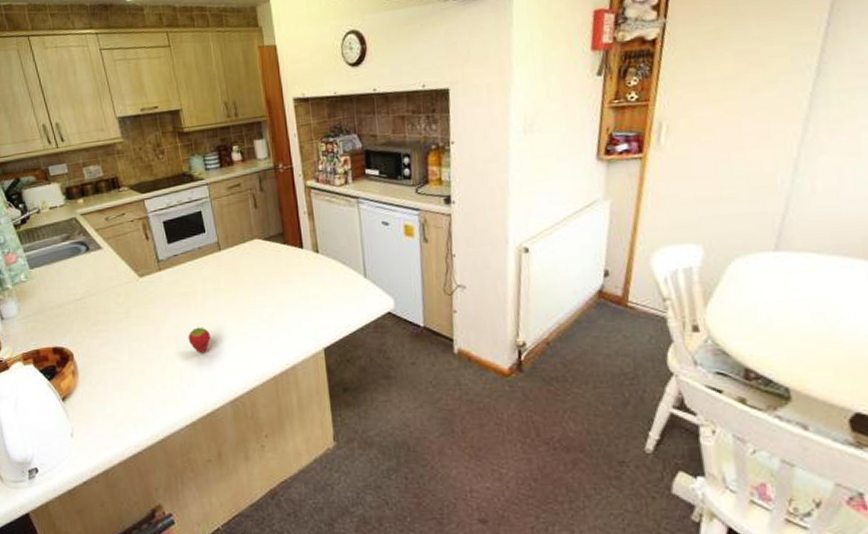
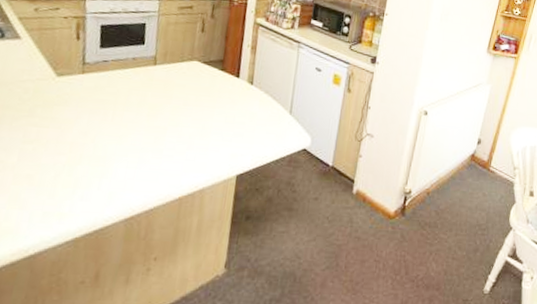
fruit: present [188,327,211,354] -> none [94,137,122,166]

